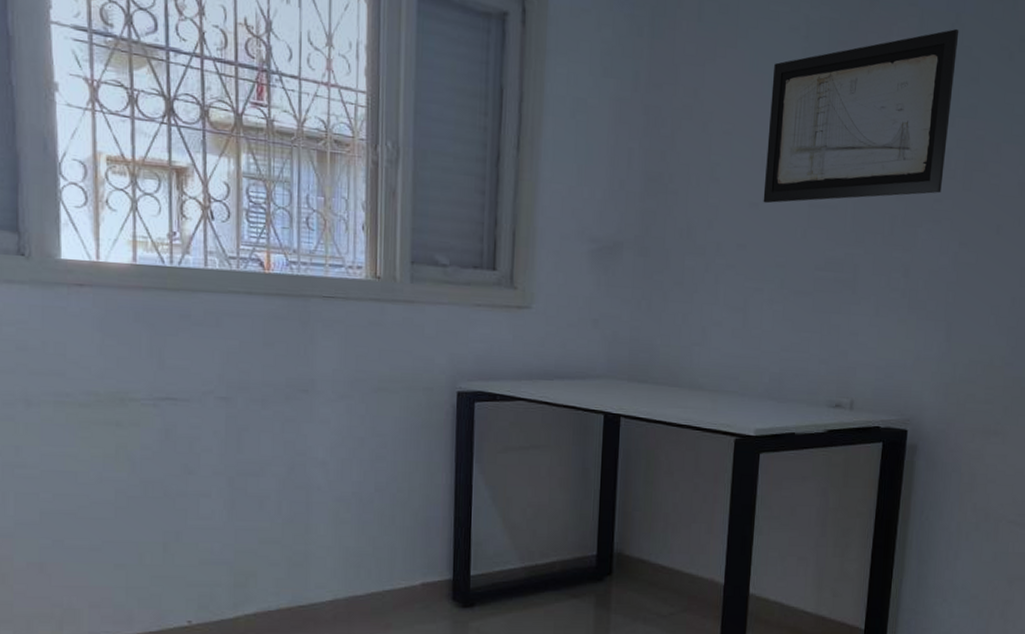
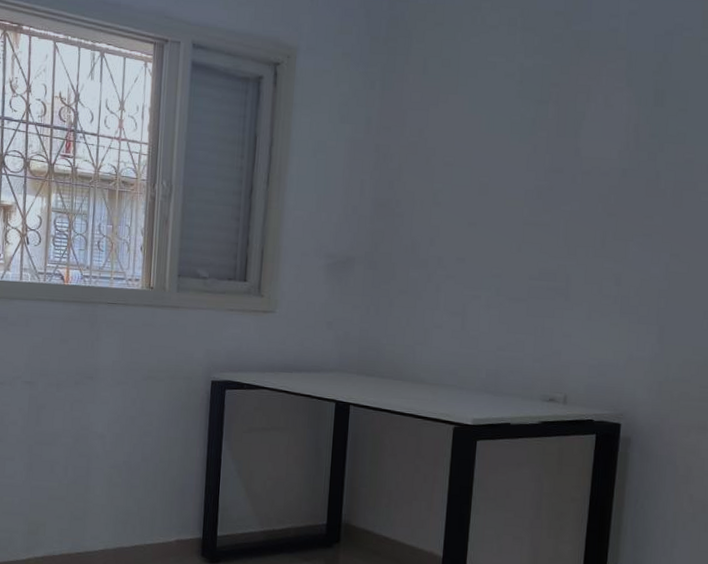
wall art: present [763,28,959,204] -> none [480,67,667,223]

